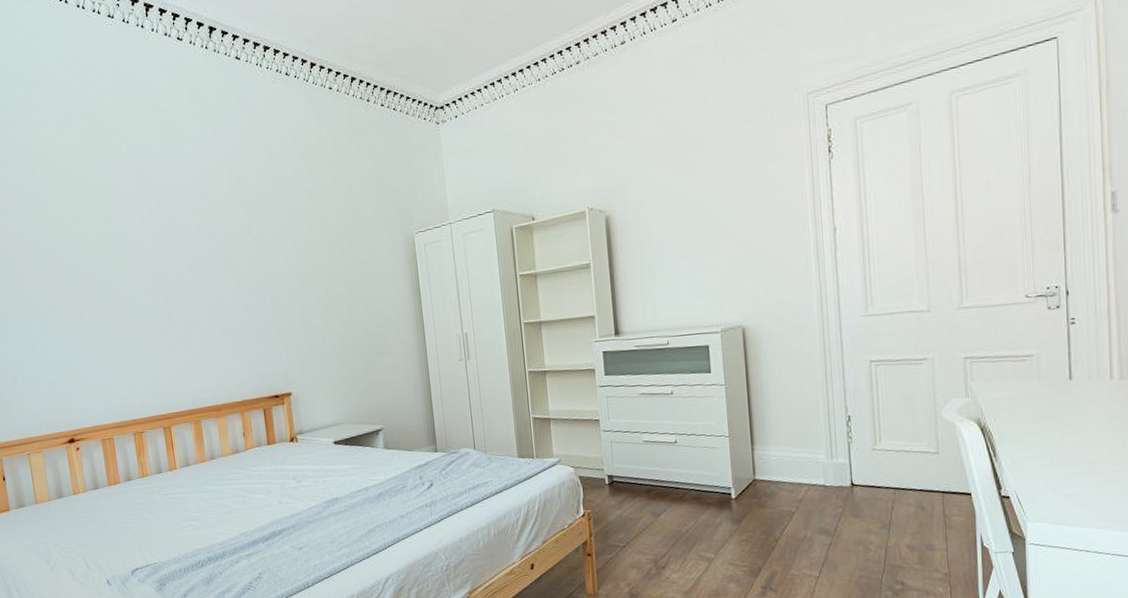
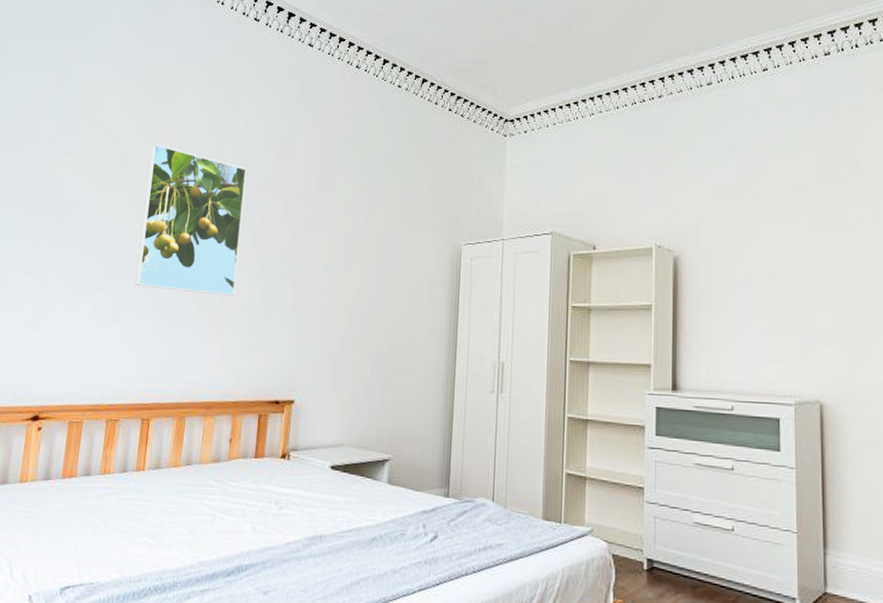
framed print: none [109,179,219,314] -> present [135,144,247,296]

